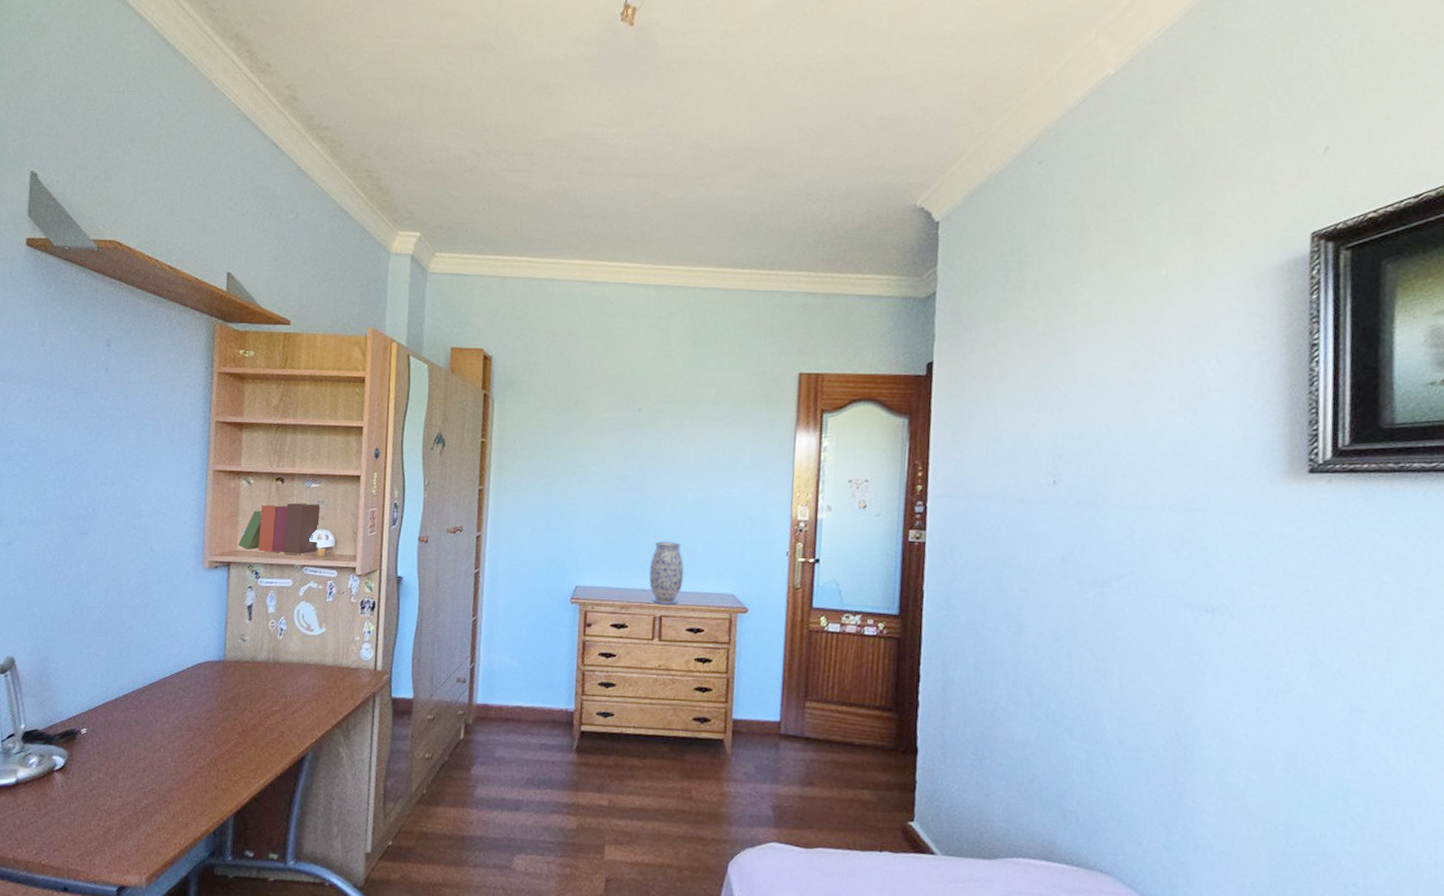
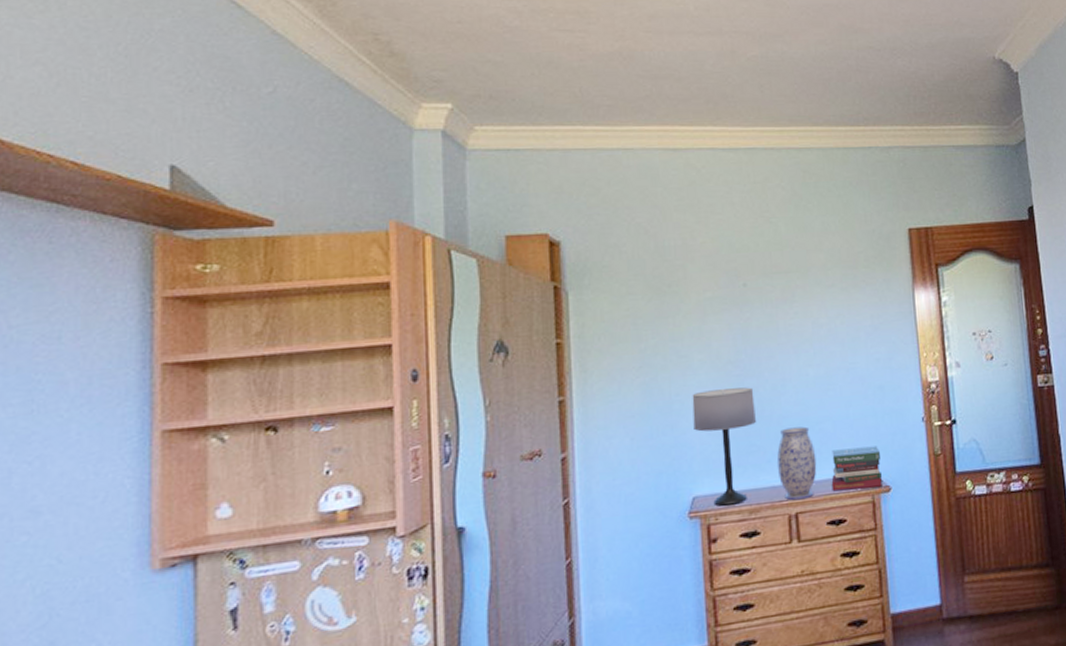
books: present [238,502,320,555] -> none [209,452,337,534]
table lamp: none [582,498,637,599] -> present [692,387,757,506]
books: none [694,567,742,608] -> present [831,446,882,492]

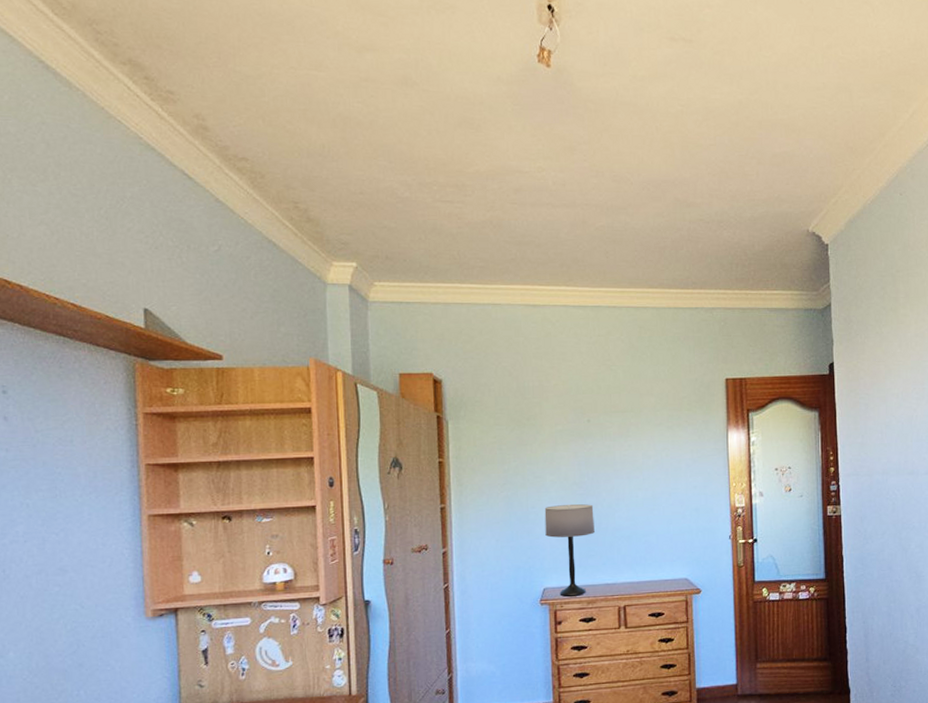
vase: present [776,426,817,501] -> none [610,538,642,596]
books: present [831,446,882,492] -> none [653,556,694,591]

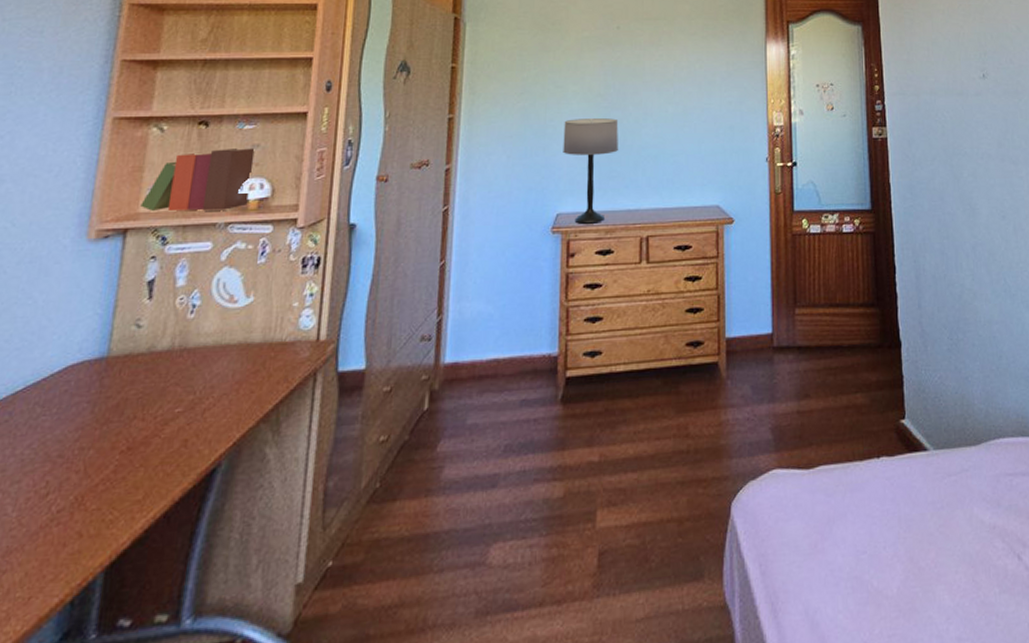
books: none [185,538,276,594] -> present [140,148,255,212]

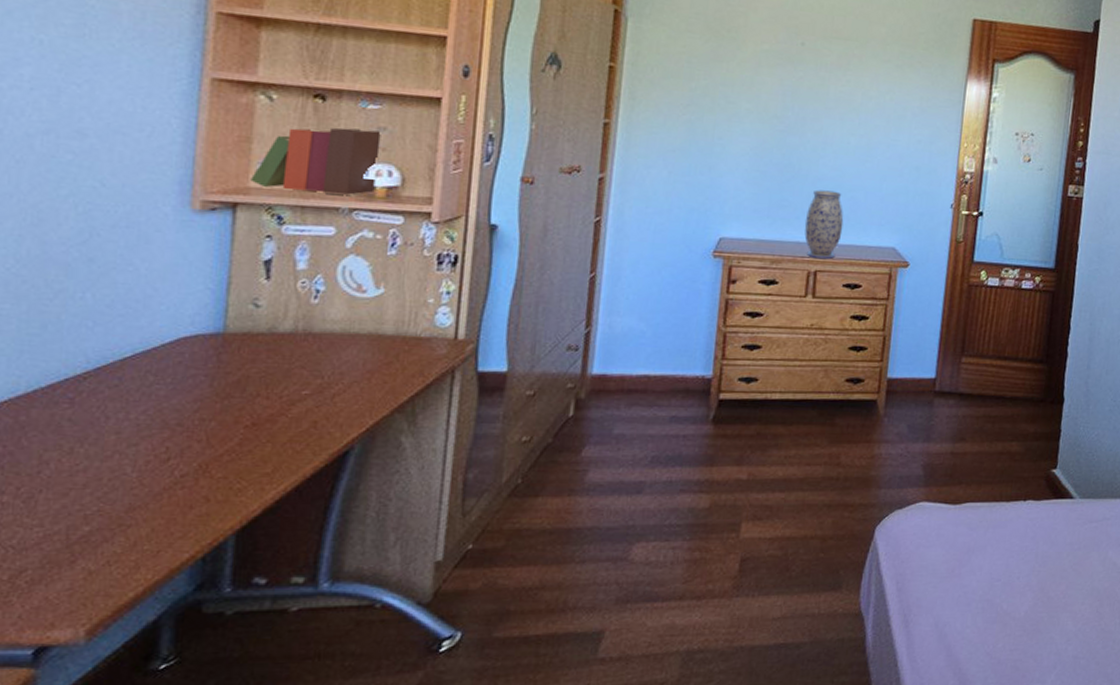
table lamp: present [563,118,619,224] -> none [731,139,795,252]
vase: none [633,158,669,225] -> present [804,190,844,260]

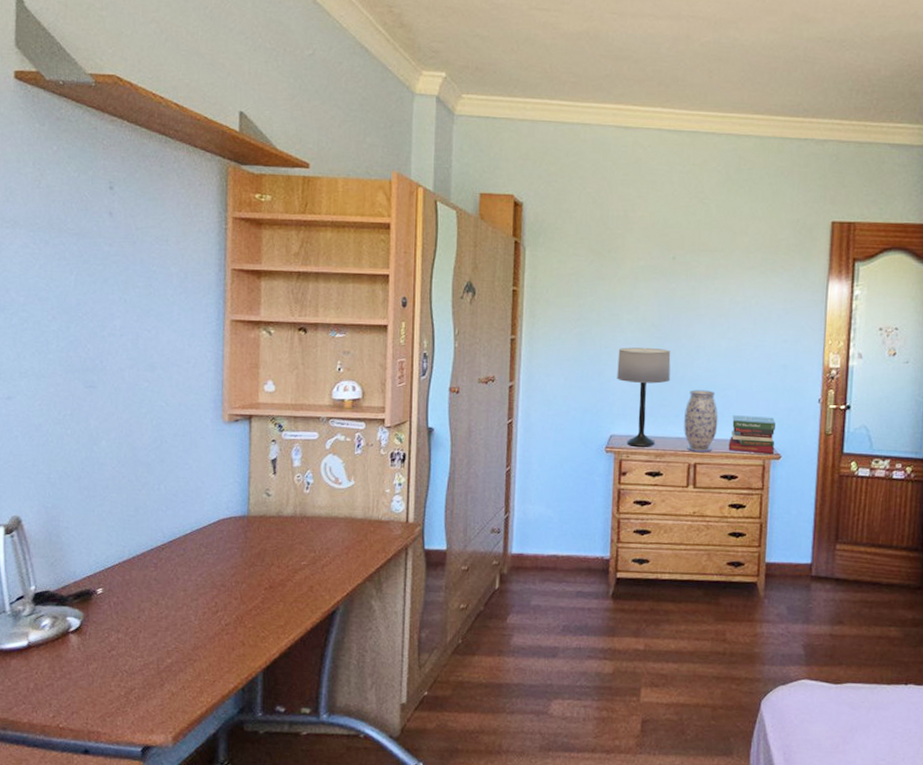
books: present [250,127,381,195] -> none [260,353,346,407]
table lamp: none [731,139,795,252] -> present [617,347,671,447]
books: none [853,219,905,262] -> present [728,415,775,455]

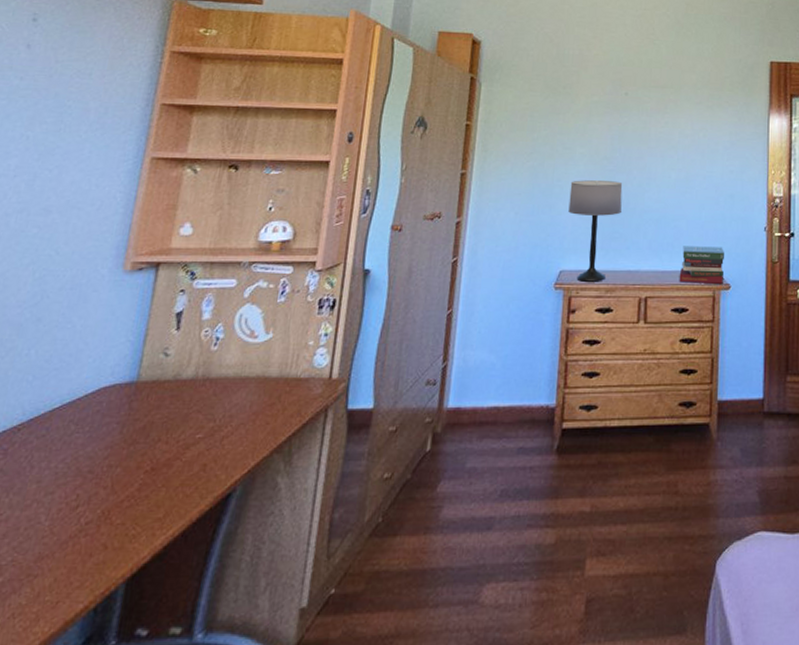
vase: present [683,390,719,453] -> none [634,221,669,286]

